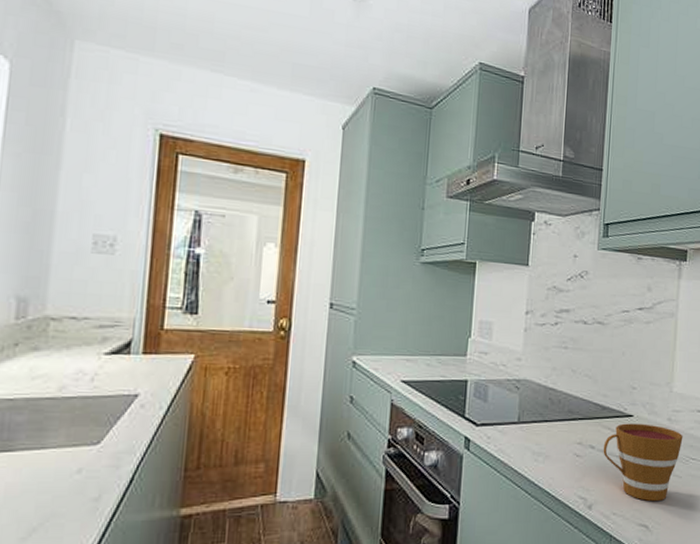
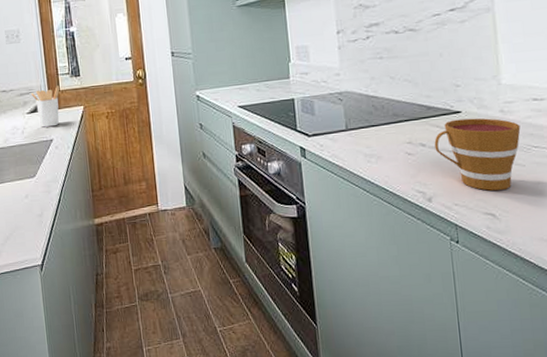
utensil holder: none [118,322,165,377] -> present [31,85,60,128]

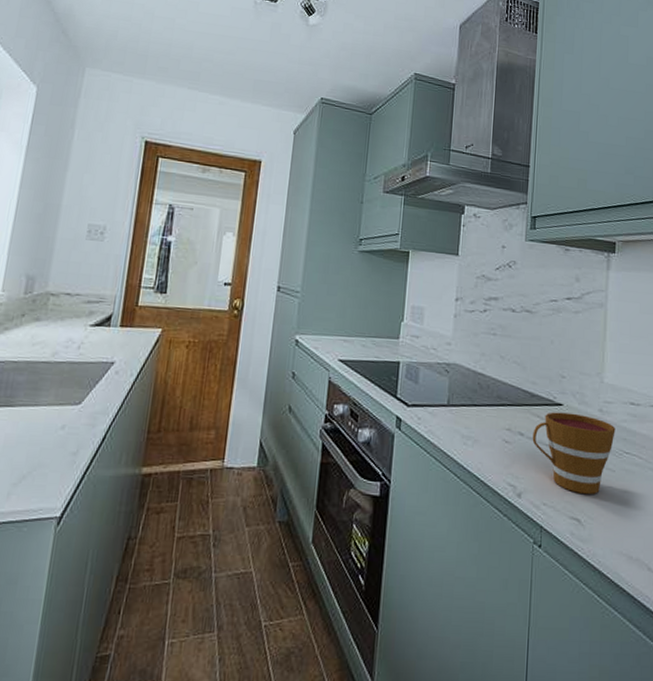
utensil holder: present [31,85,60,128] -> none [102,299,139,347]

